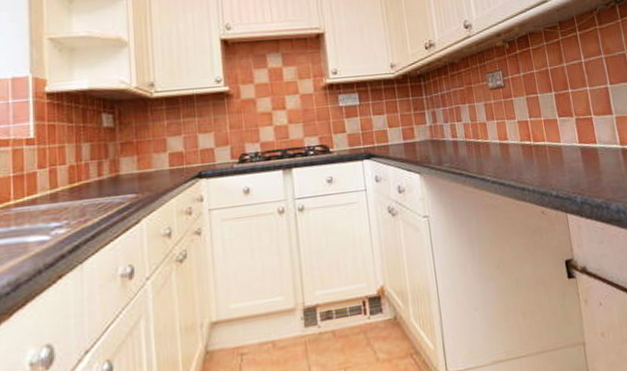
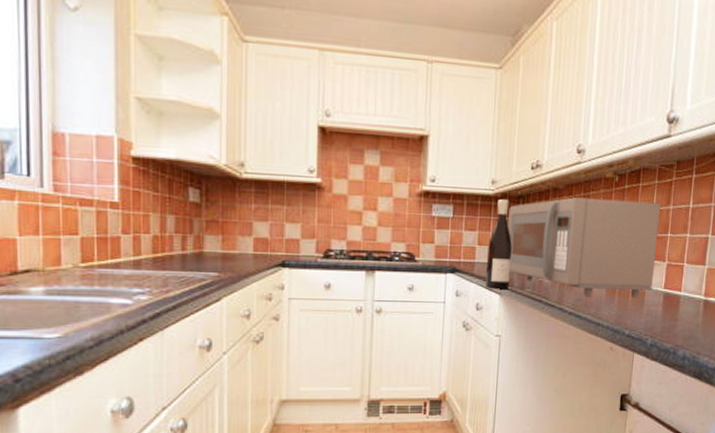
bottle: none [398,79,427,170] -> present [486,198,513,290]
microwave: none [412,62,569,162] -> present [508,197,661,298]

